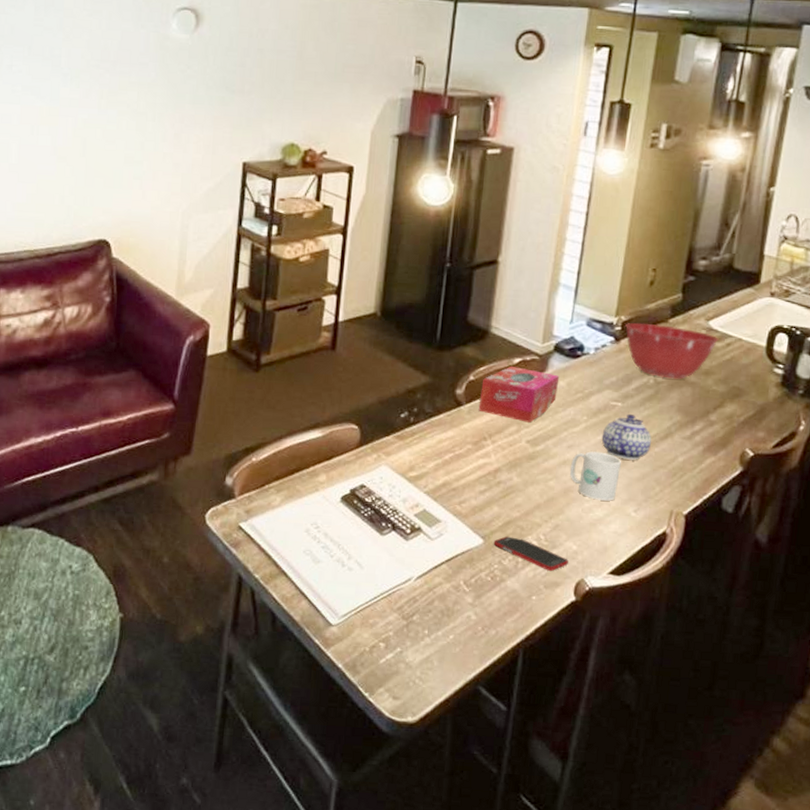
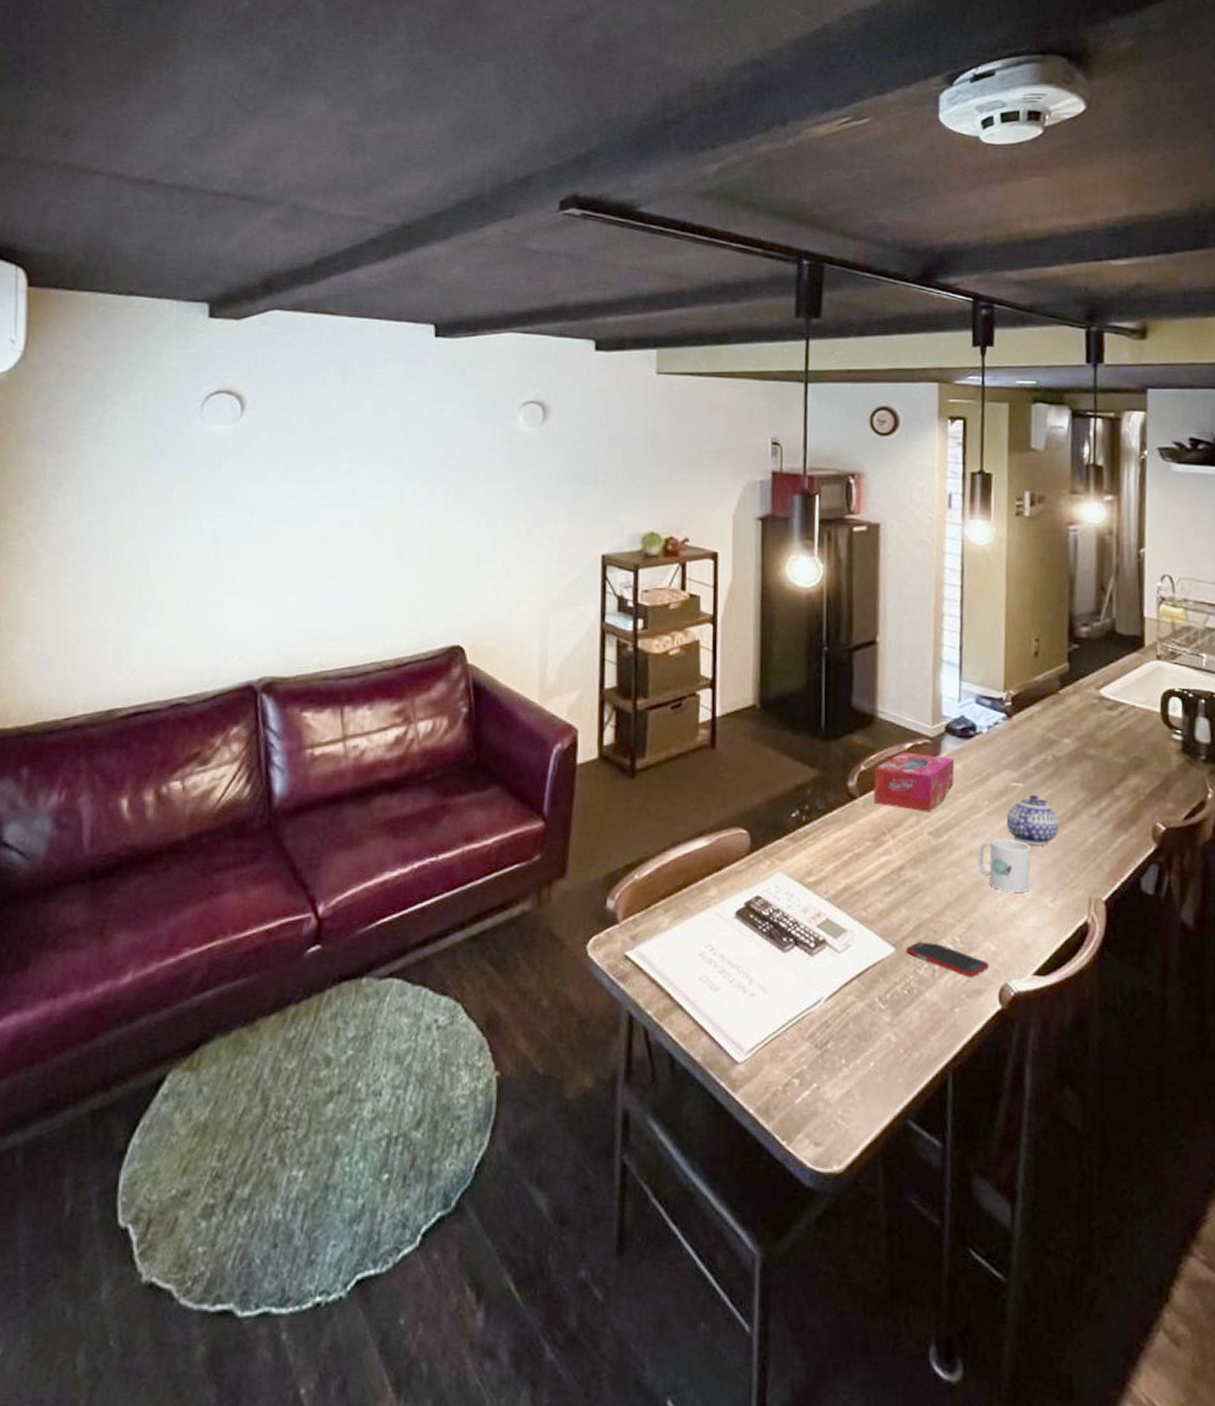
mixing bowl: present [625,322,719,379] -> none [1016,696,1112,753]

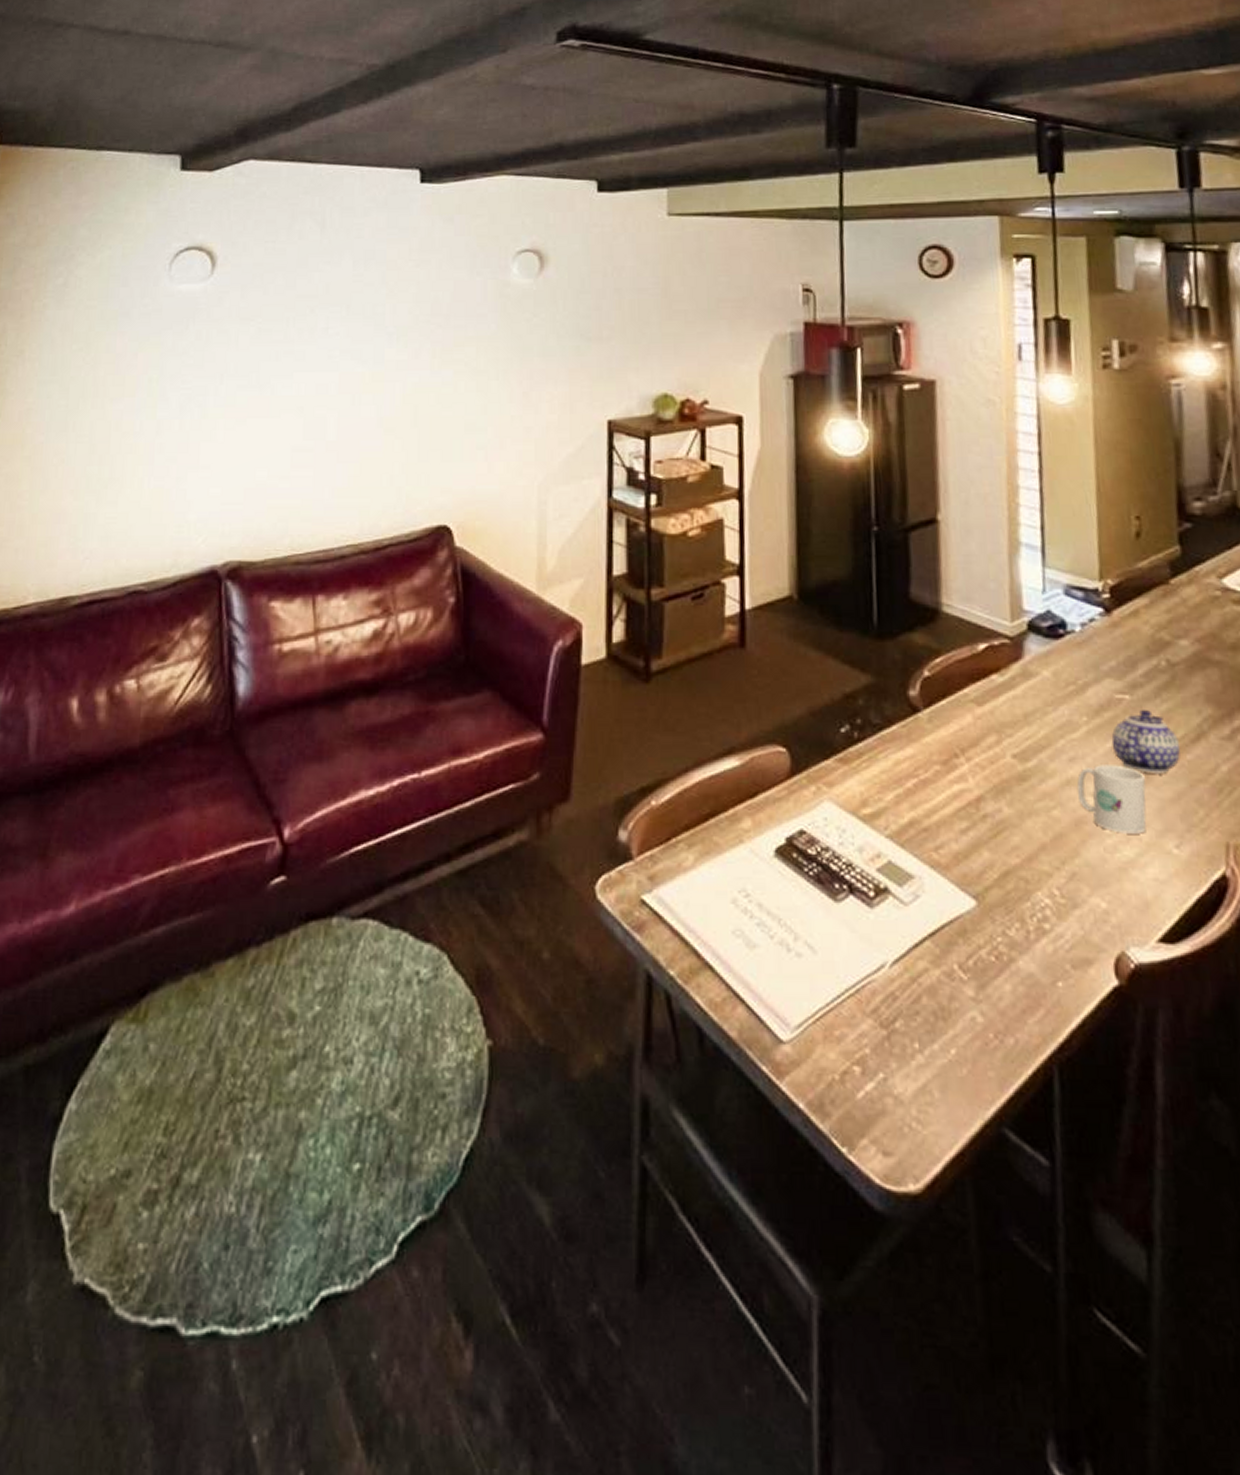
tissue box: present [873,752,955,812] -> none [941,655,1042,730]
cell phone: present [906,942,989,977] -> none [990,894,1099,942]

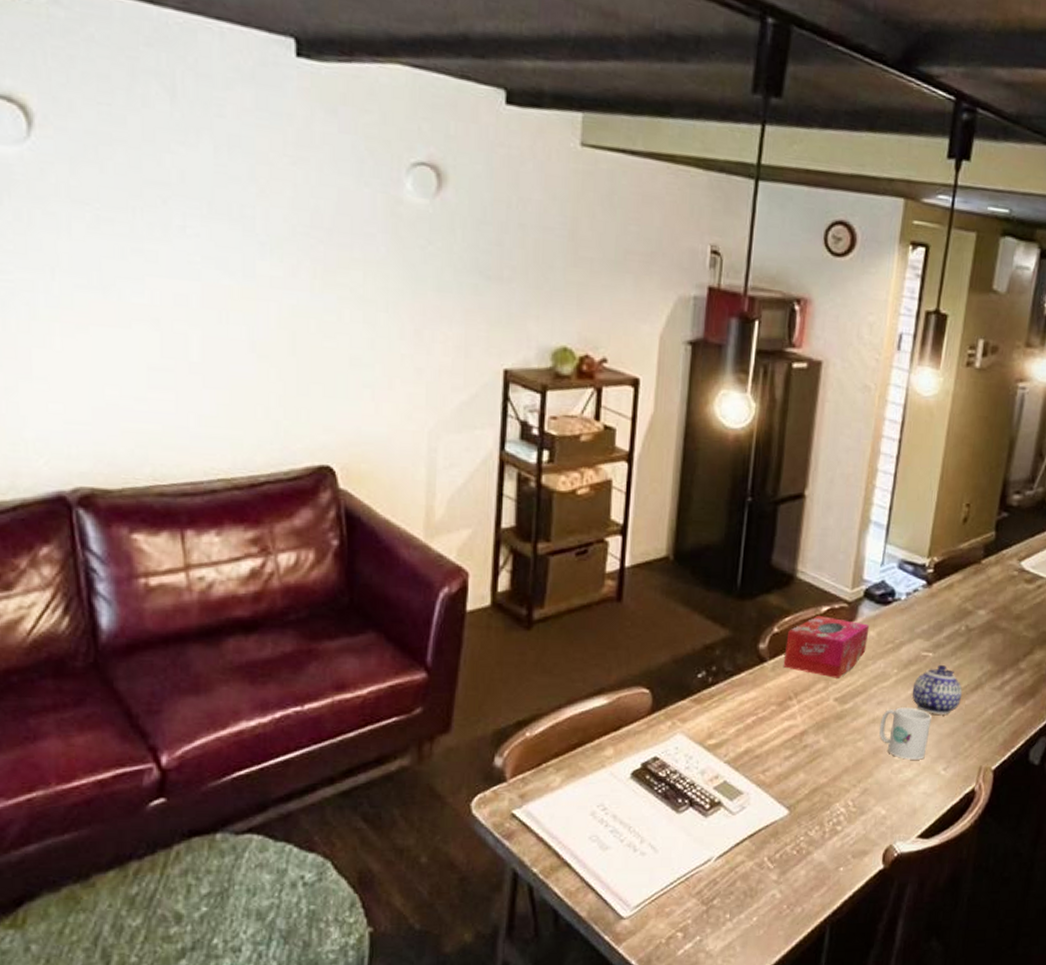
tissue box: none [941,655,1042,730] -> present [783,616,870,678]

